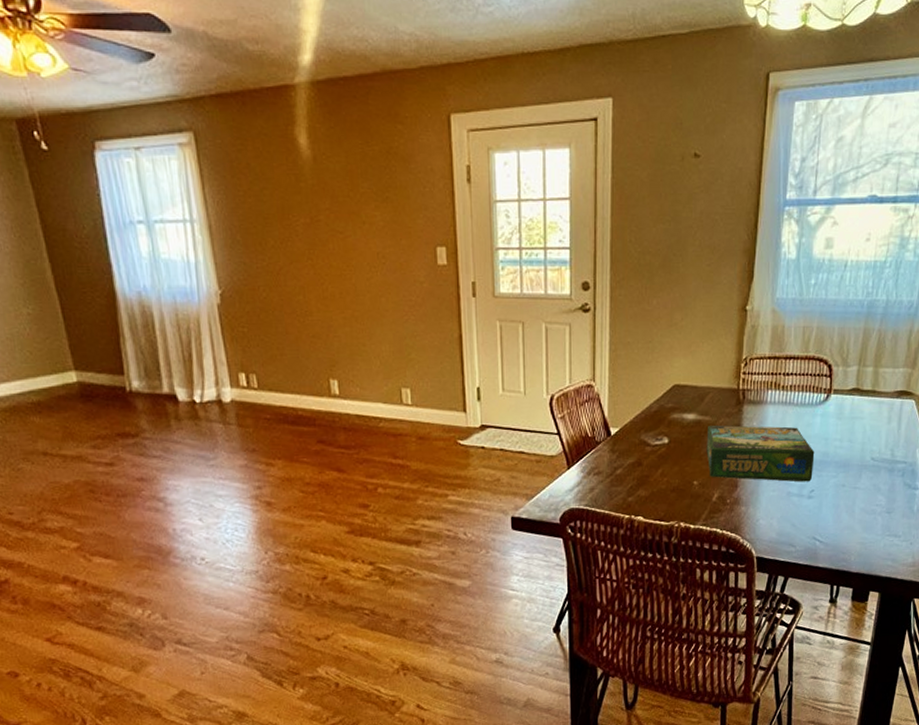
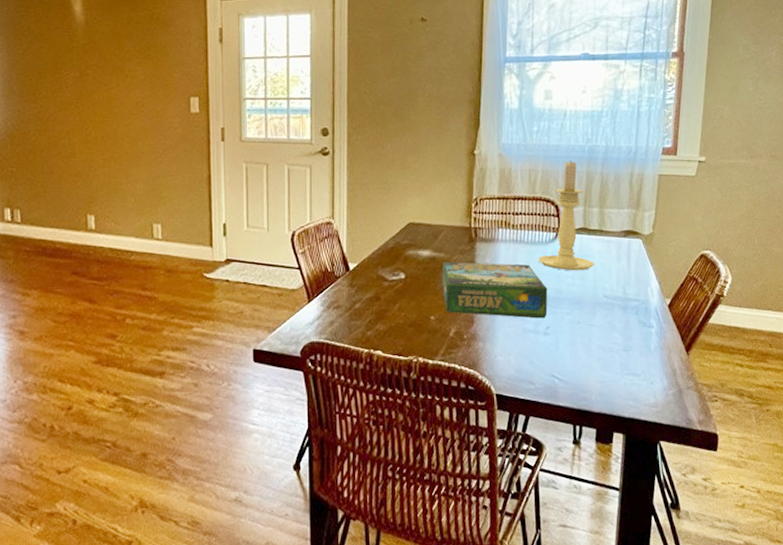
candle holder: none [806,316,864,434] -> present [537,160,594,271]

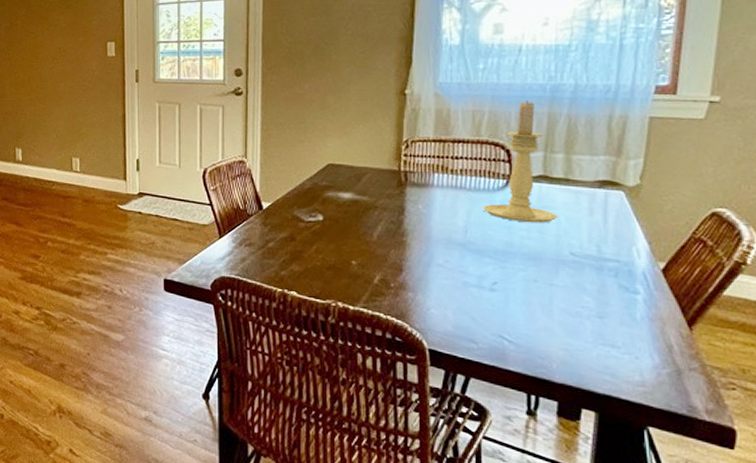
board game: present [441,262,548,319] -> none [365,206,496,273]

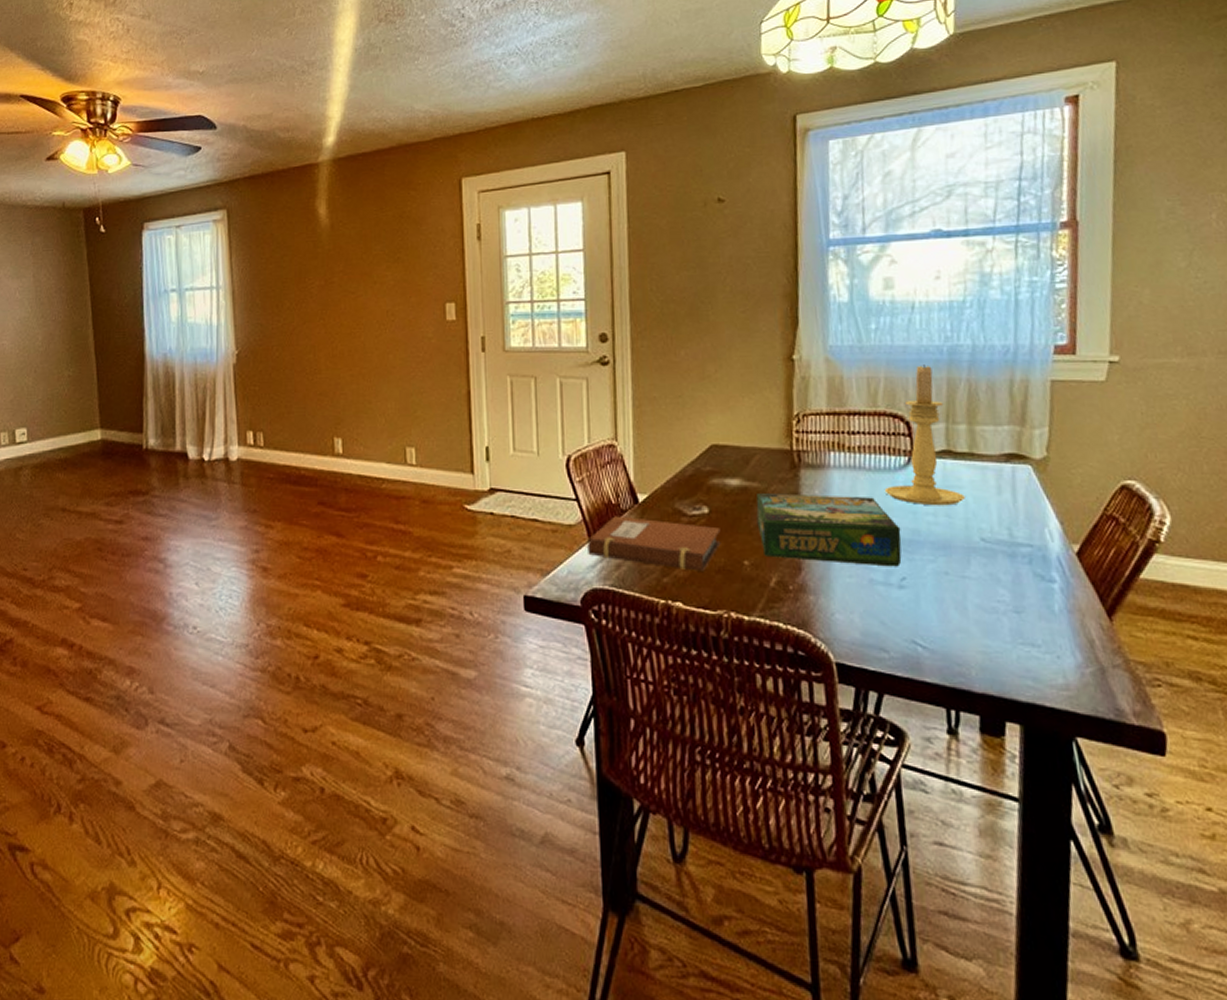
notebook: none [217,219,333,268] -> present [586,516,721,571]
board game: none [365,206,496,273] -> present [756,493,902,567]

